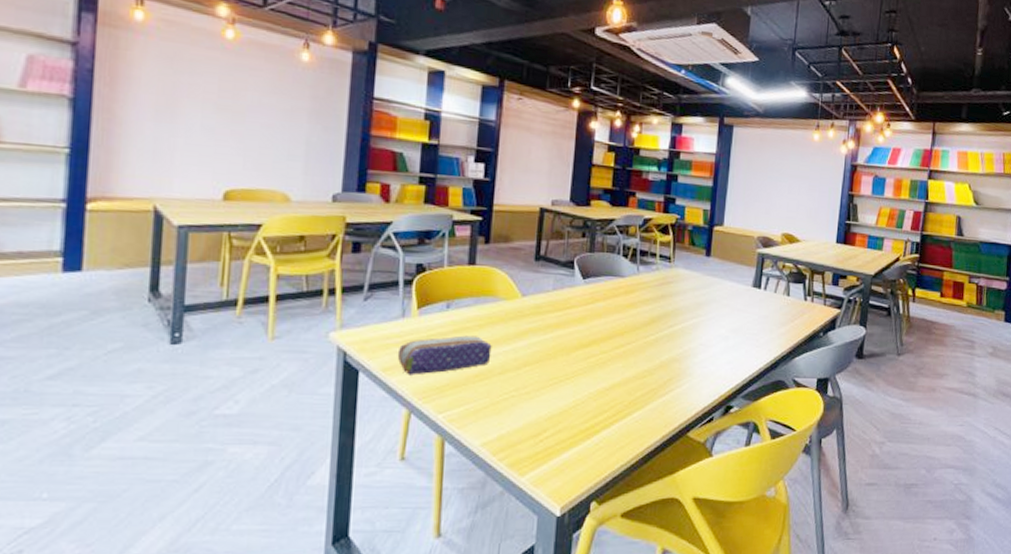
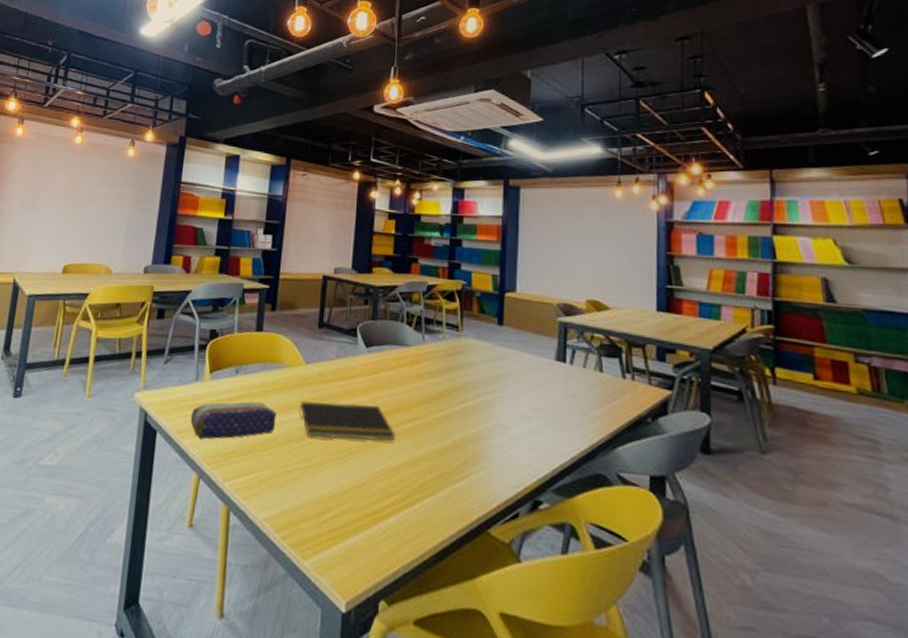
notepad: none [515,332,609,367] -> present [299,401,395,441]

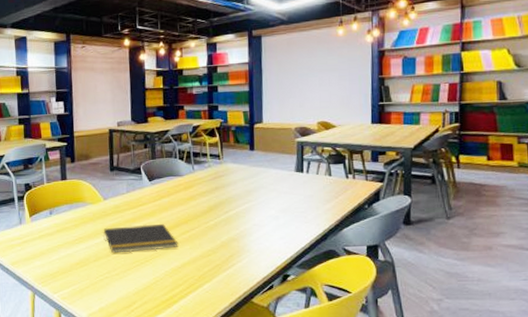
pencil case: present [190,401,277,440] -> none [20,233,87,267]

